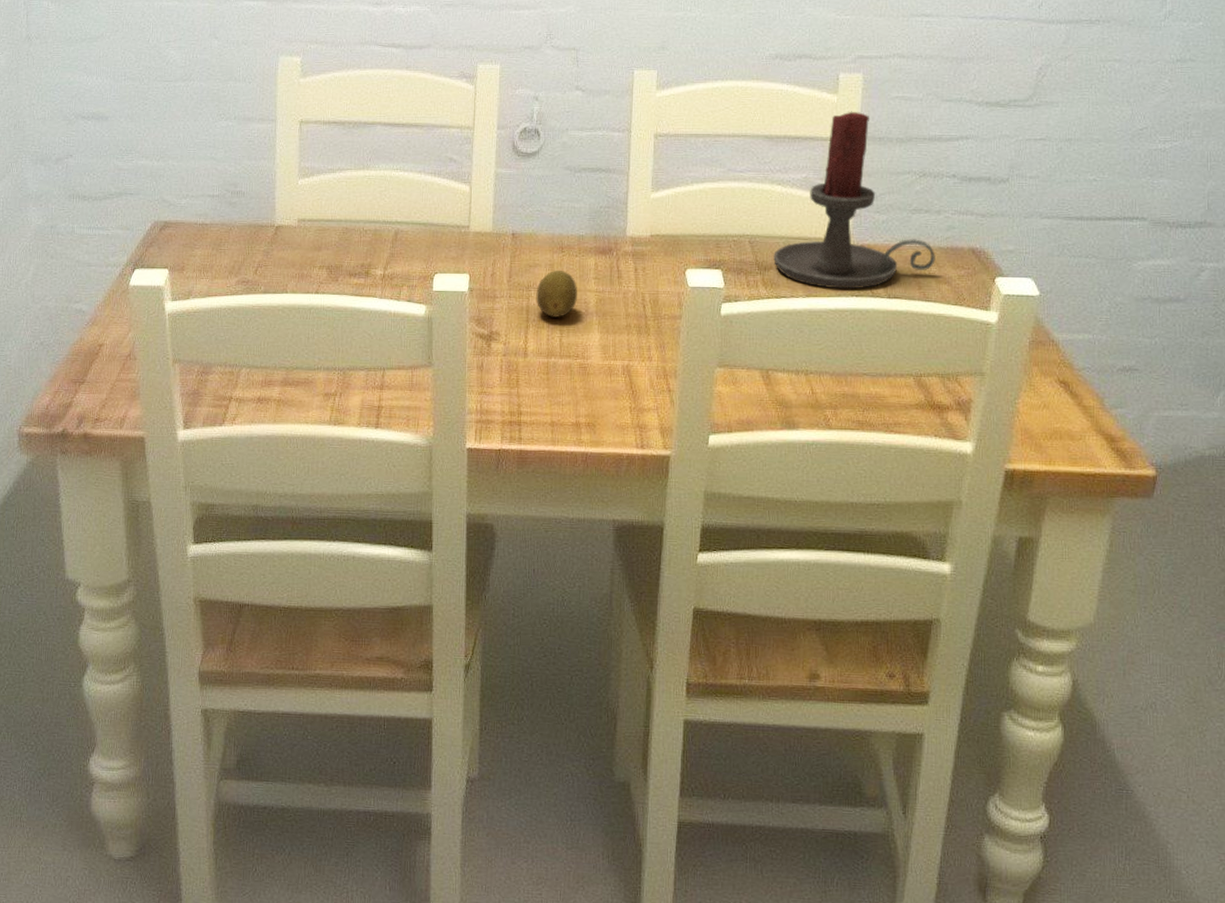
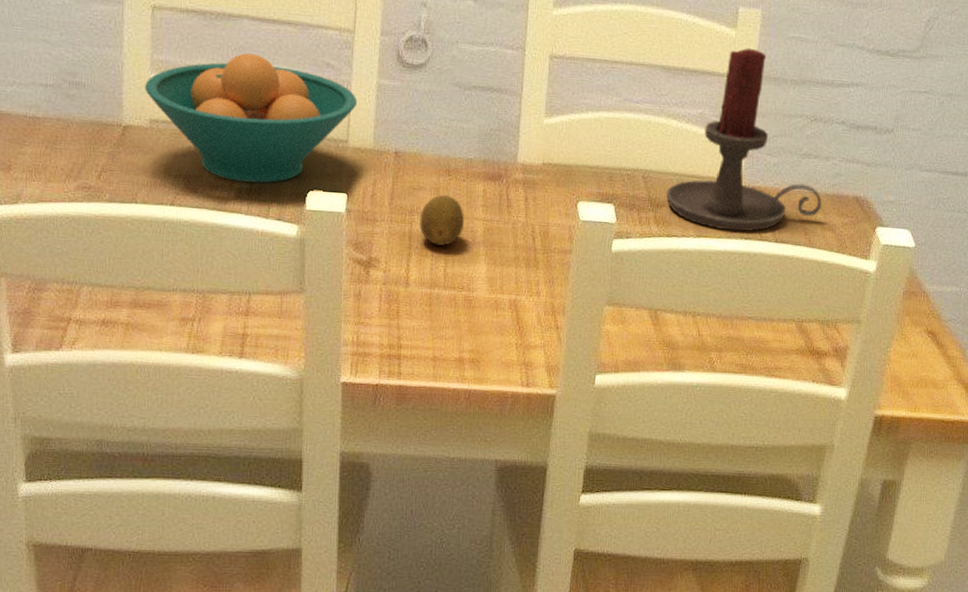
fruit bowl: none [294,155,478,269] -> present [145,53,358,184]

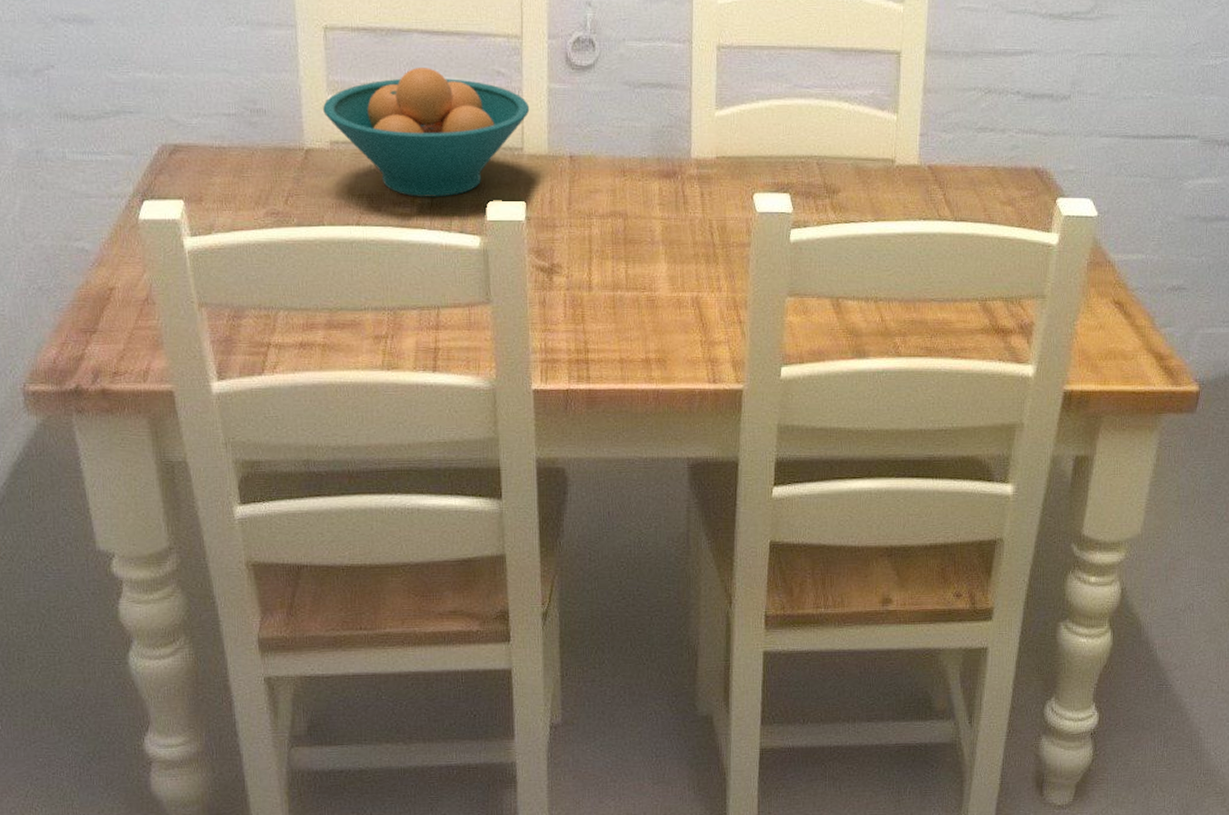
fruit: present [419,194,465,246] -> none [598,195,643,247]
candle holder: present [666,48,822,232] -> none [842,22,1000,212]

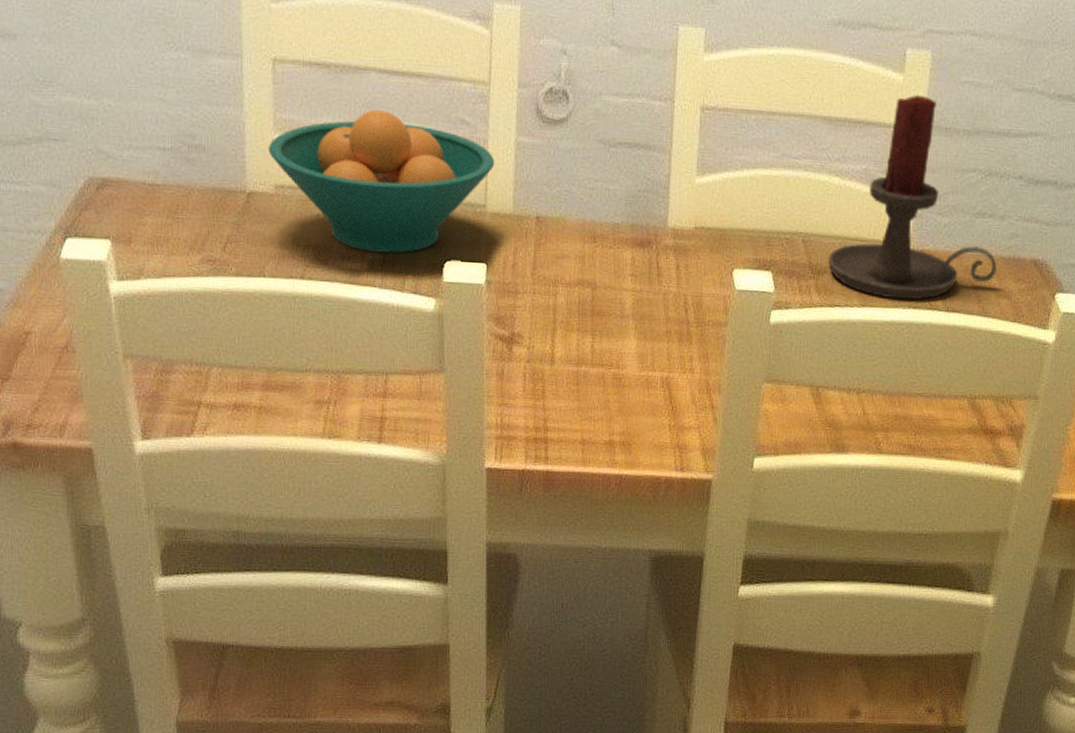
candle holder: none [842,22,1000,212] -> present [828,94,997,300]

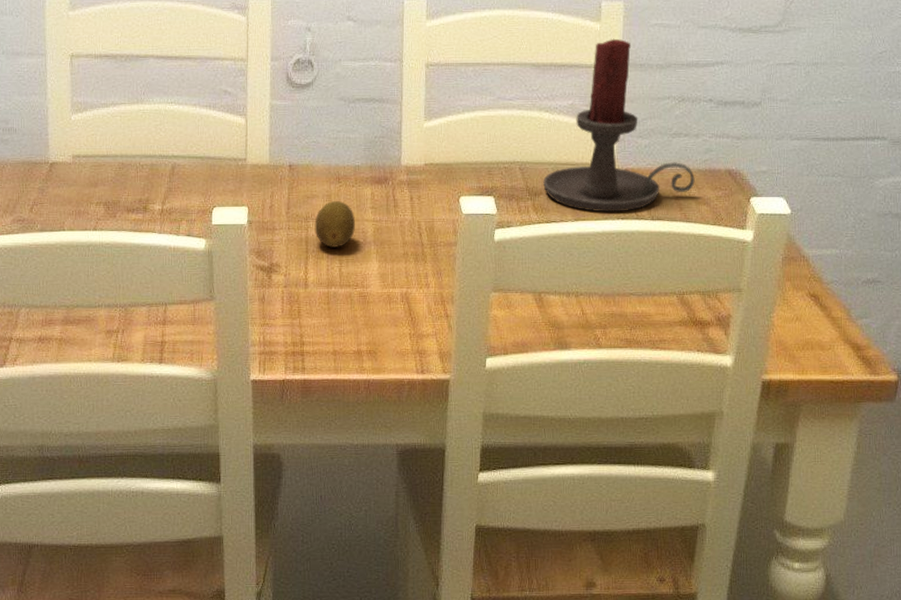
fruit bowl: present [269,110,495,254] -> none [67,89,253,204]
fruit: none [564,263,613,320] -> present [314,200,356,248]

